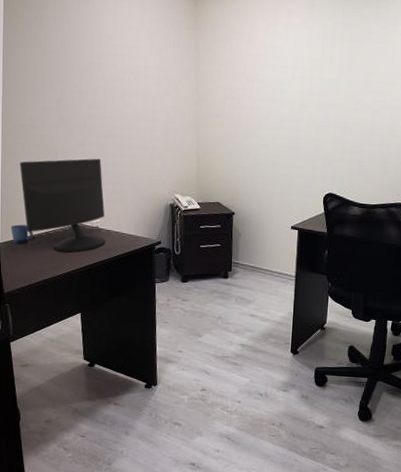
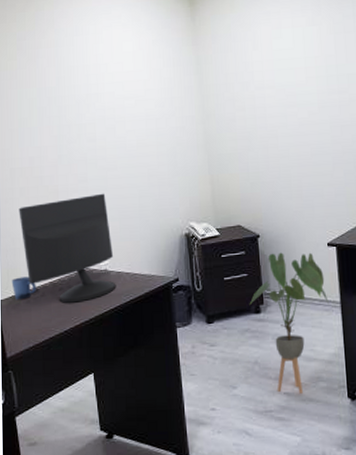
house plant: none [219,229,286,346] -> present [249,252,329,394]

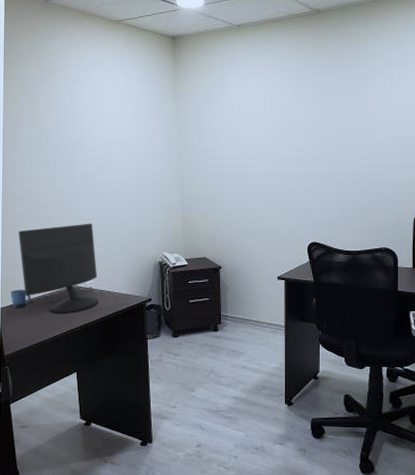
house plant: present [249,252,329,394] -> none [209,282,275,398]

